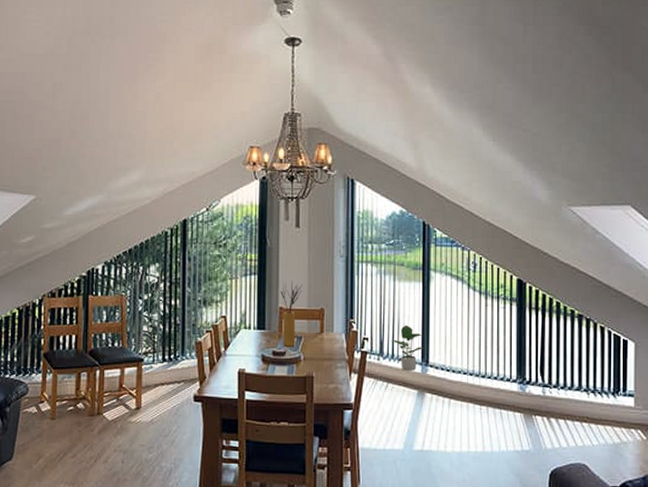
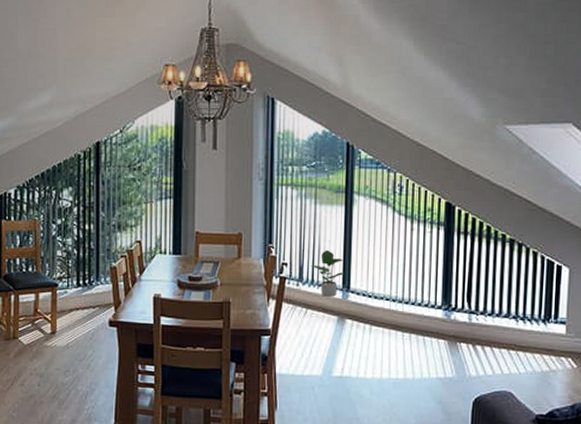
vase: present [280,280,302,348] -> none [197,204,219,273]

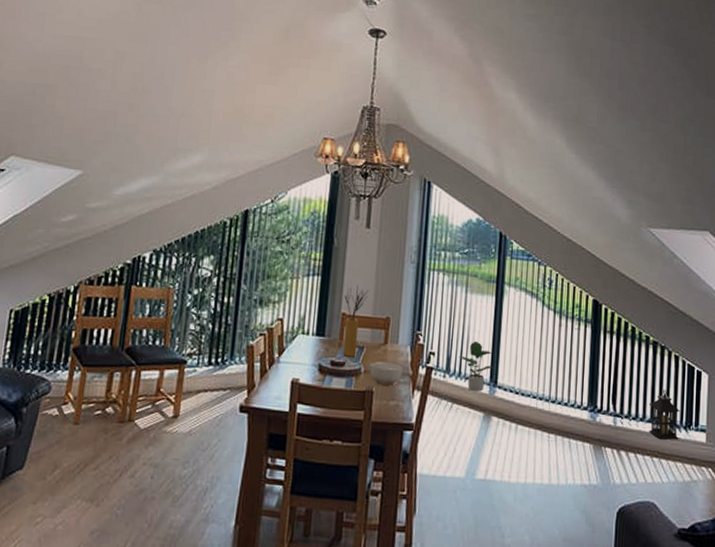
vase: none [197,204,219,273] -> present [343,285,368,359]
bowl: none [224,274,258,296] -> present [368,361,404,386]
lantern: none [505,285,538,334] -> present [649,389,680,440]

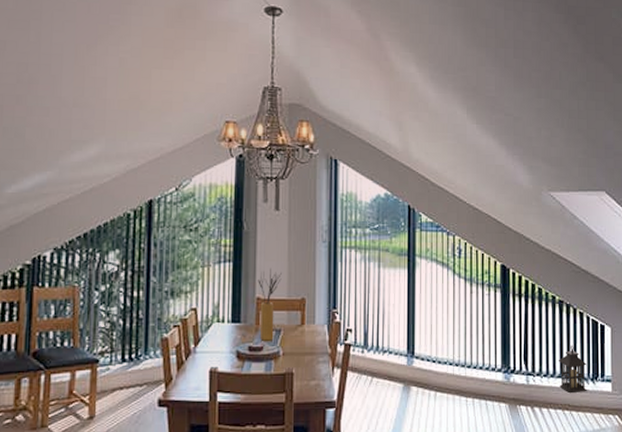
bowl: present [368,361,404,386] -> none [287,342,322,366]
potted plant: present [459,341,492,392] -> none [376,314,409,363]

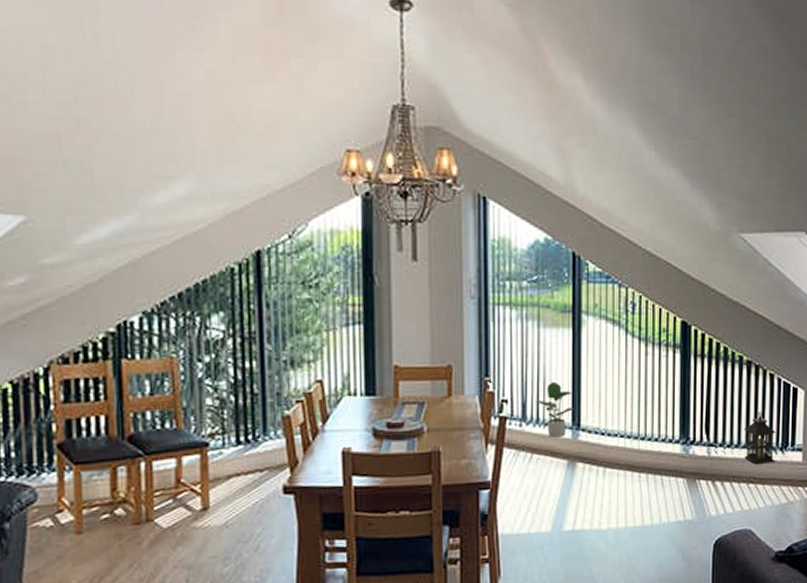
vase: present [258,268,282,342] -> none [395,330,423,418]
potted plant: none [376,314,409,363] -> present [536,381,574,438]

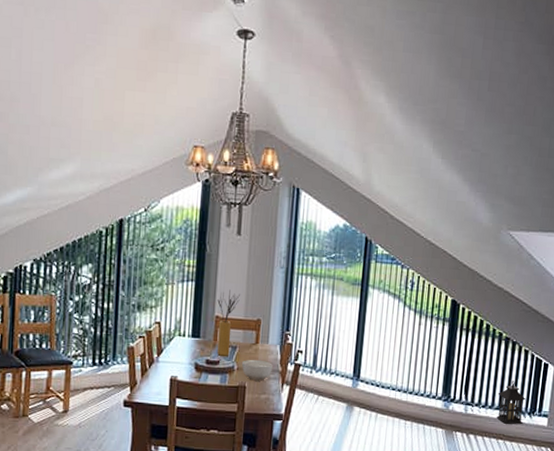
vase: none [395,330,423,418] -> present [217,289,240,357]
bowl: none [432,416,473,443] -> present [241,359,274,381]
potted plant: present [536,381,574,438] -> none [325,339,356,385]

